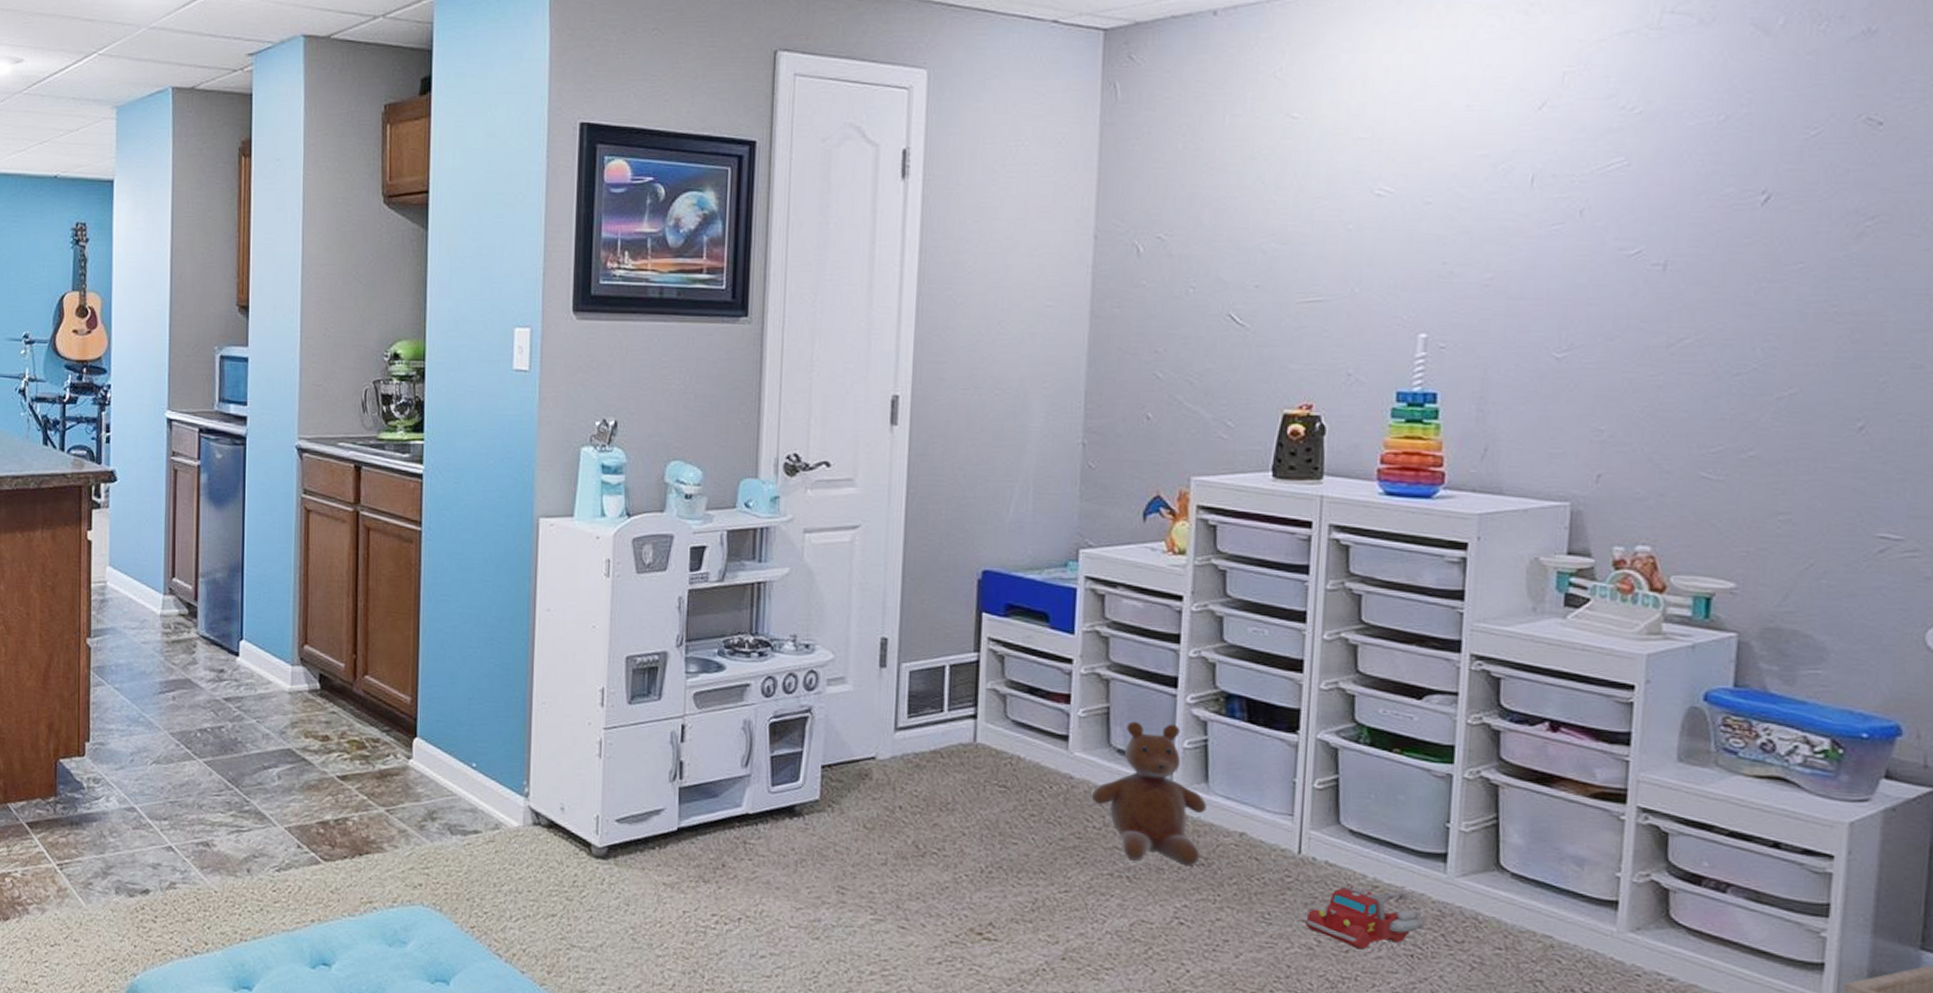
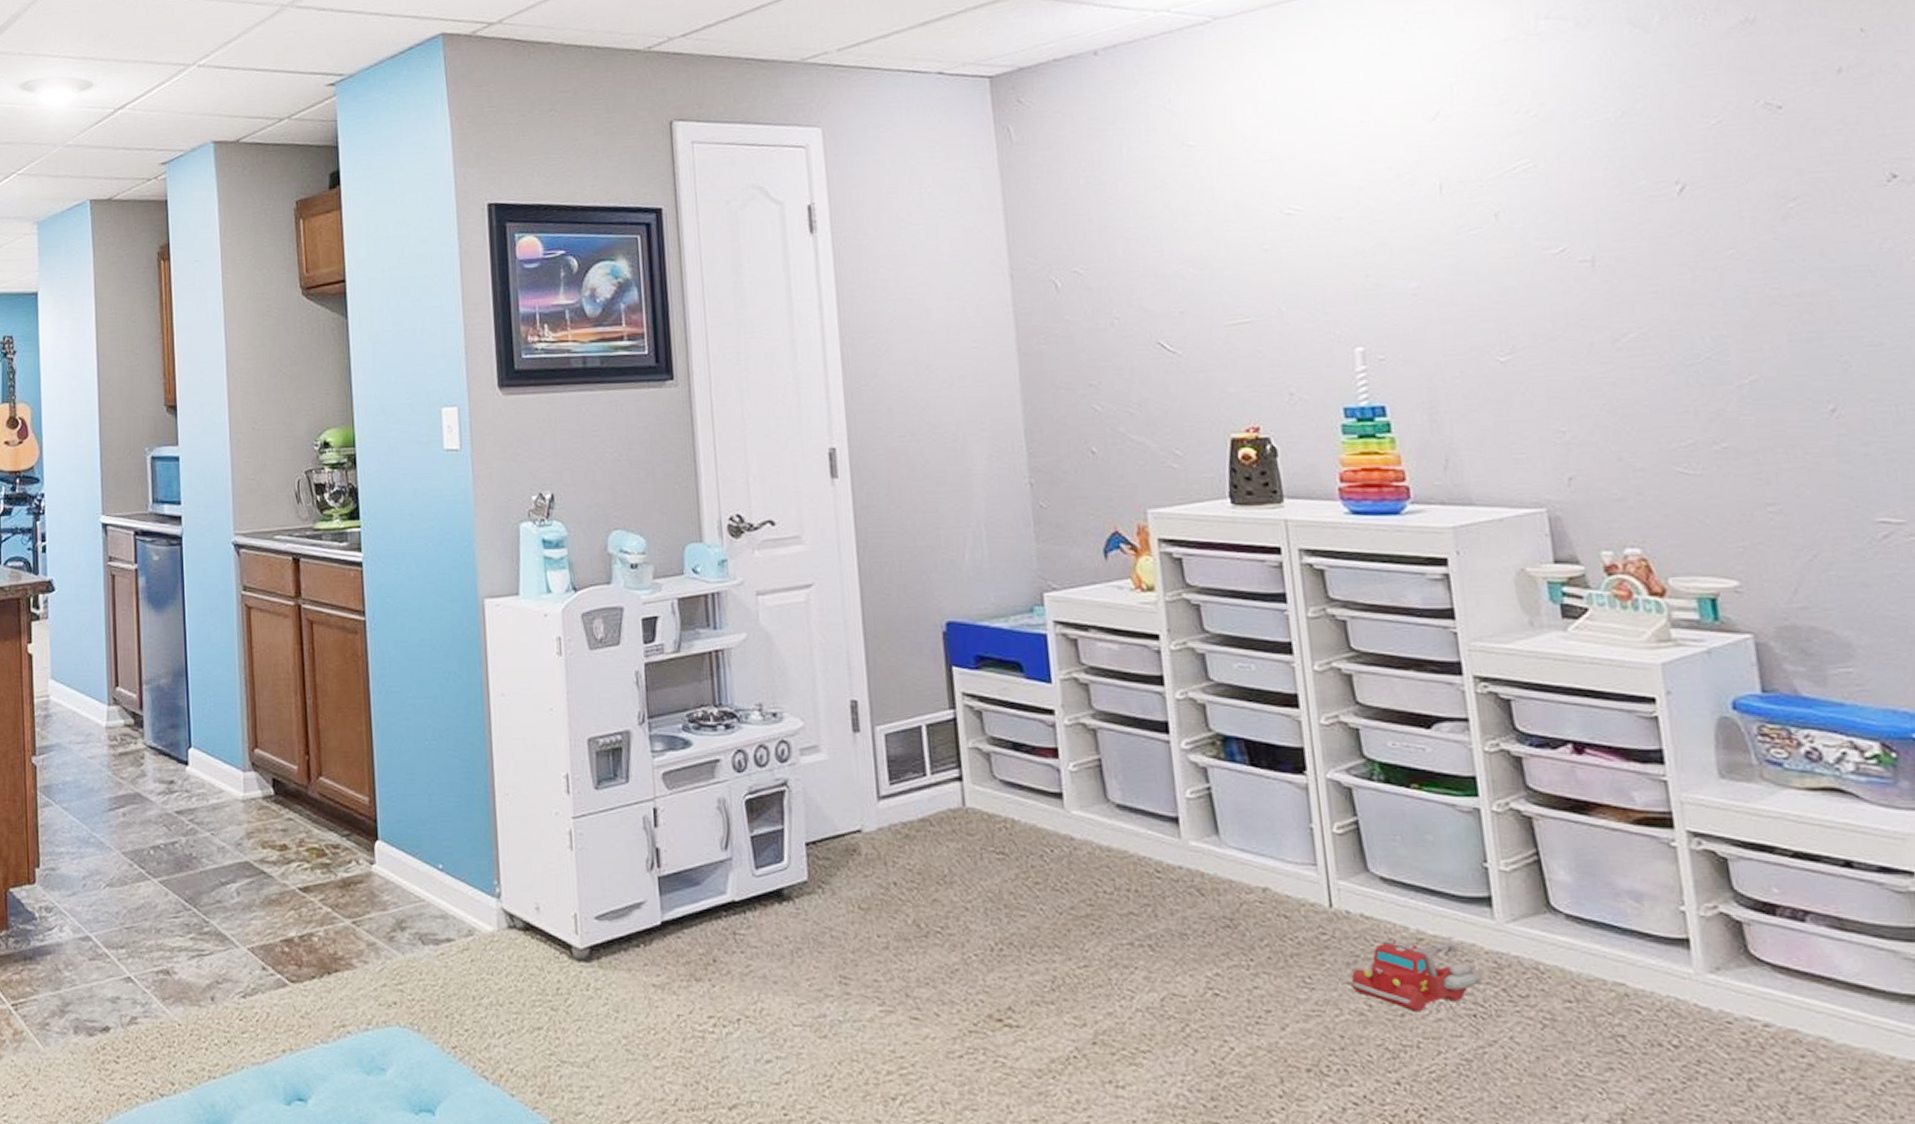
teddy bear: present [1091,721,1207,865] -> none [1096,773,1225,928]

